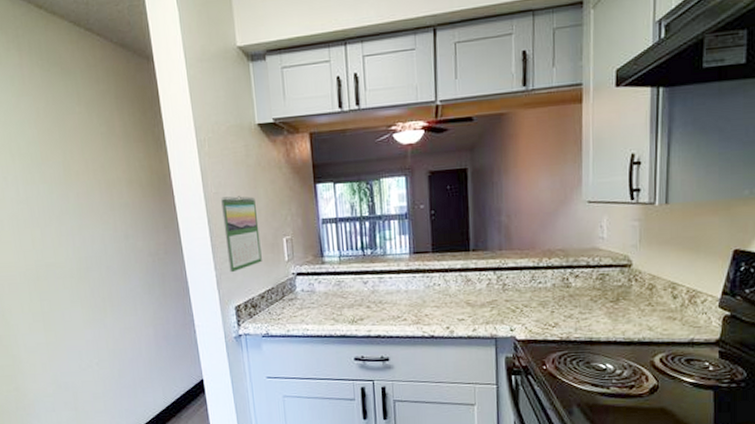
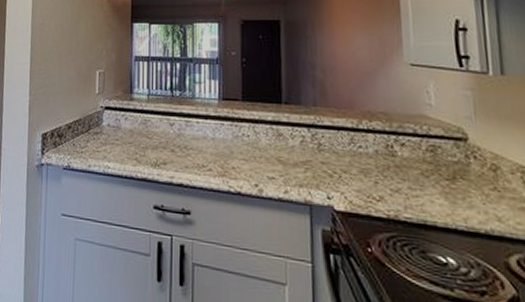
calendar: present [221,196,262,273] -> none [43,28,76,100]

